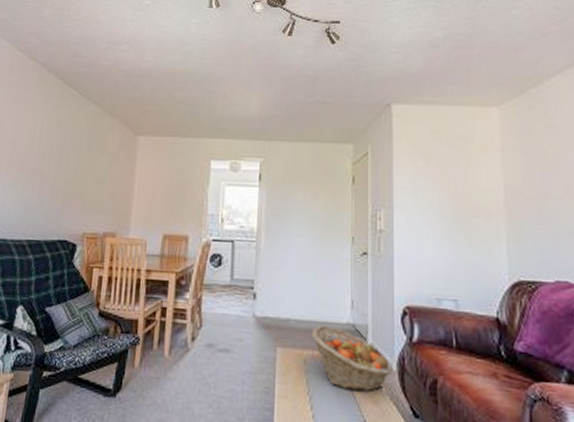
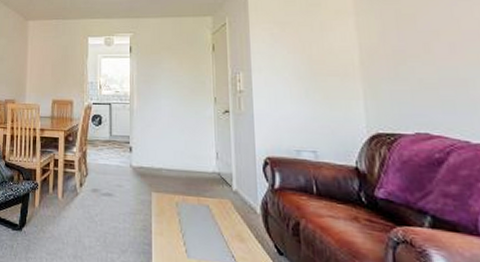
fruit basket: present [311,325,393,392] -> none [181,174,257,231]

